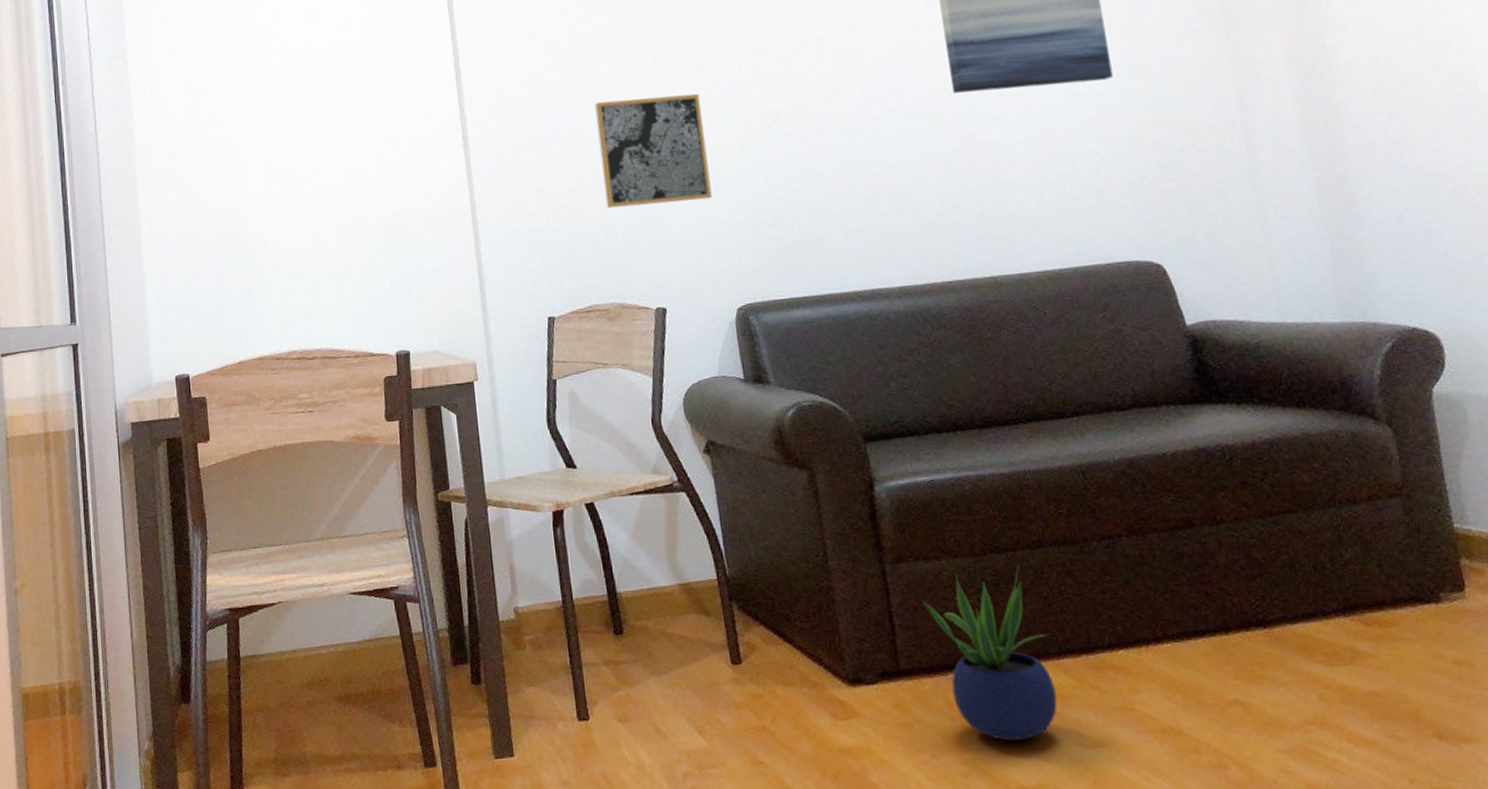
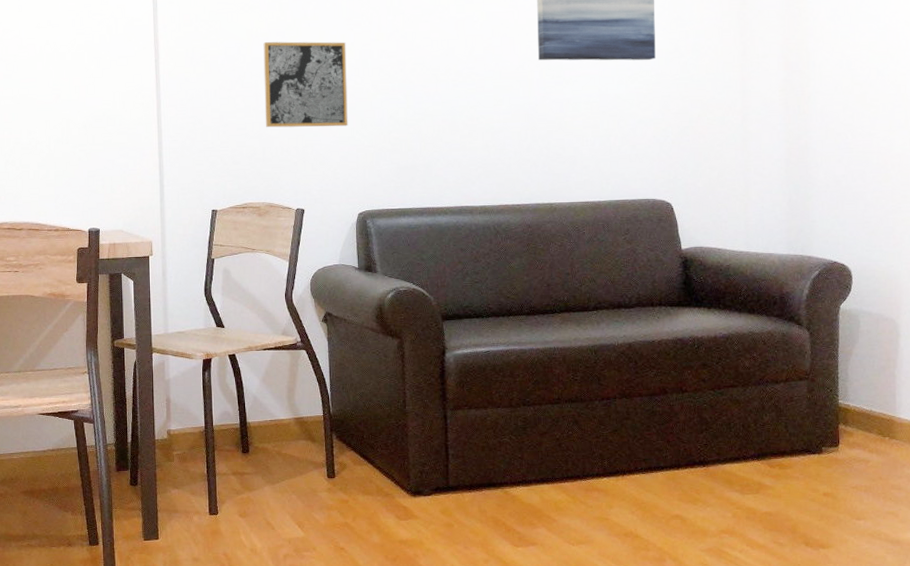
potted plant: present [921,565,1058,741] -> none [470,415,556,538]

